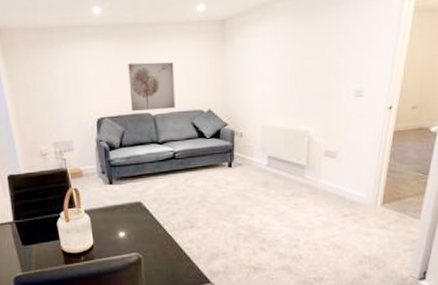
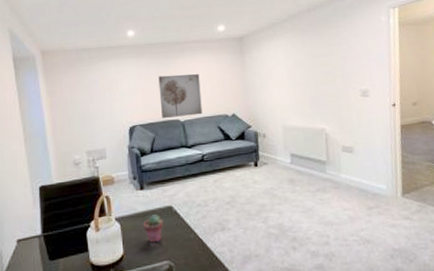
potted succulent: none [112,209,133,236] -> present [143,214,164,244]

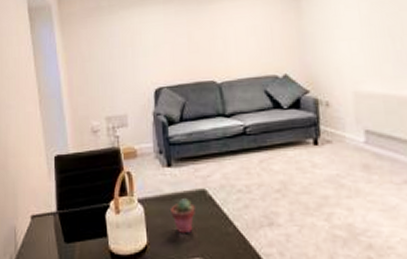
wall art: present [158,74,203,119] -> none [189,23,245,80]

